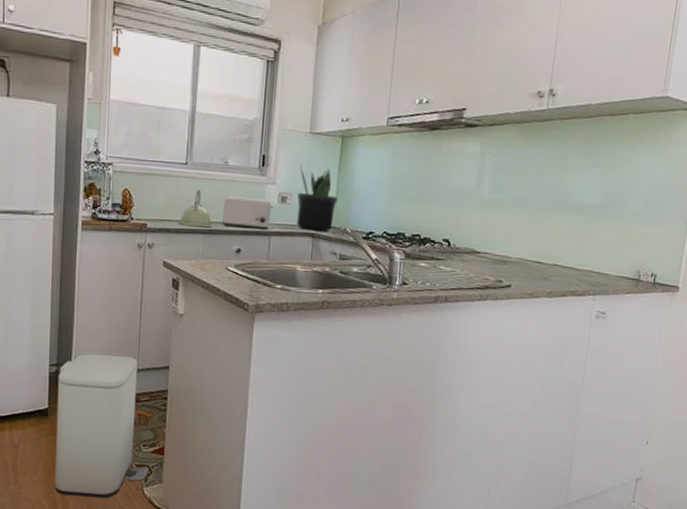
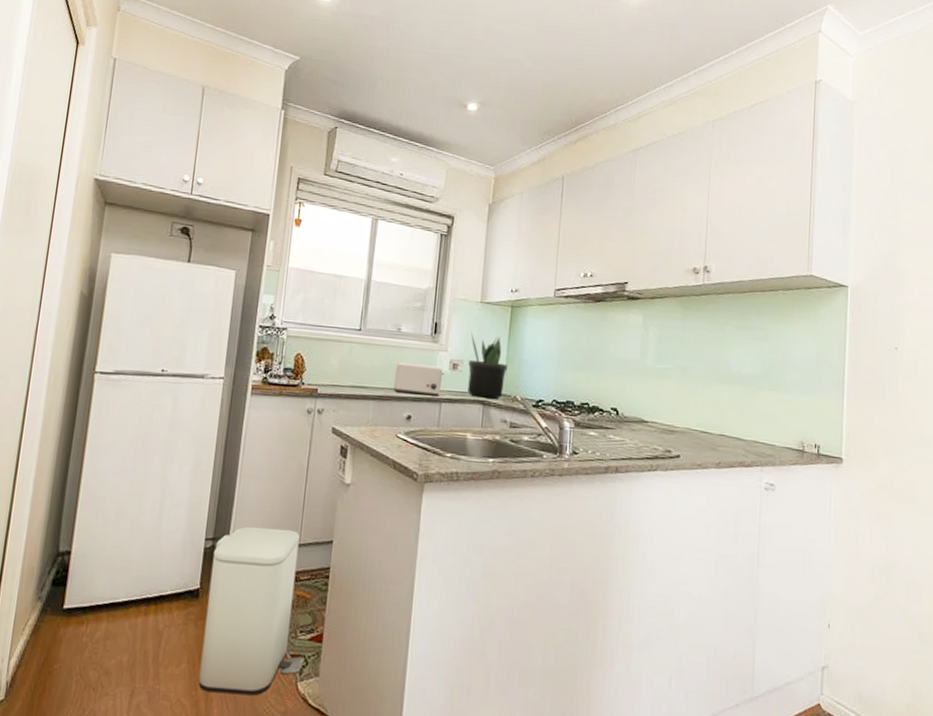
kettle: present [178,187,213,228] -> none [350,353,384,394]

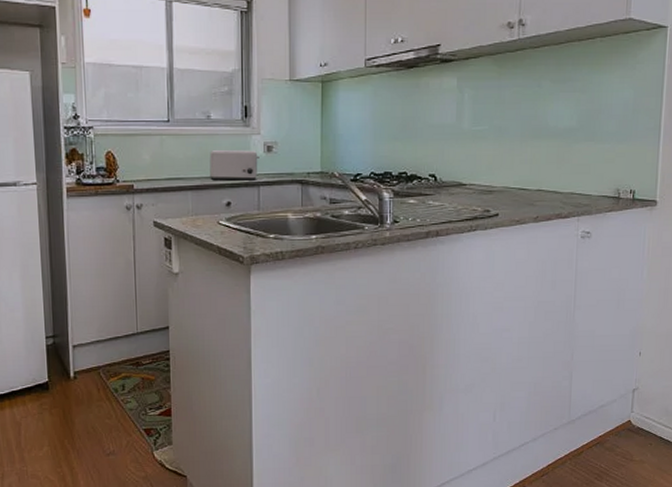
pedal bin: present [198,526,304,696] -> none [55,320,157,468]
planter: present [467,332,508,399] -> none [283,112,323,177]

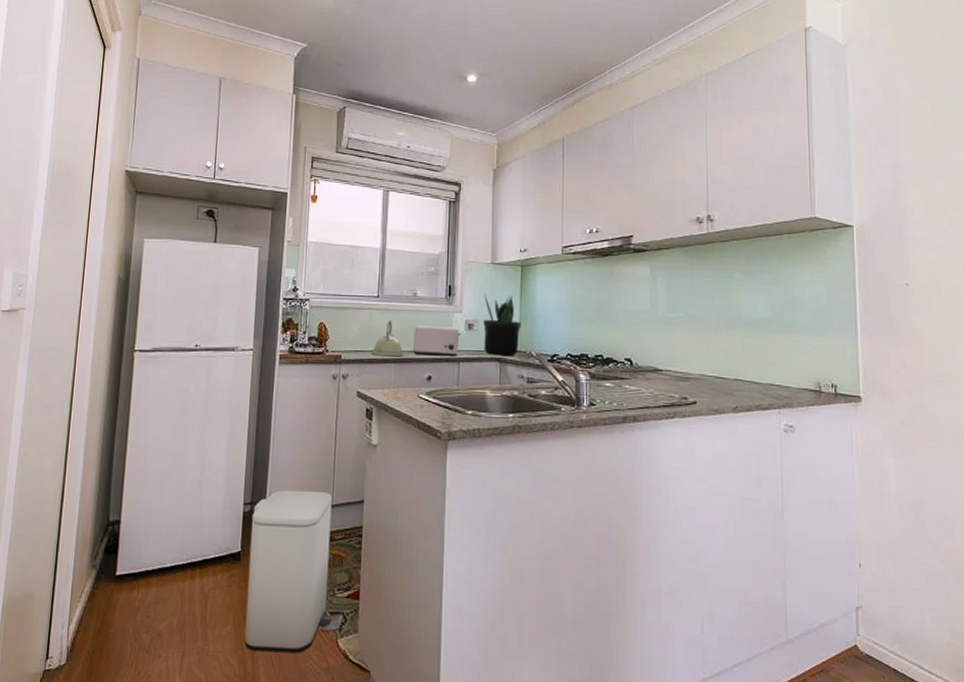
pedal bin: none [55,320,157,468] -> present [244,489,343,654]
kettle: none [166,144,200,184] -> present [371,318,404,357]
planter: none [283,112,323,177] -> present [483,292,521,356]

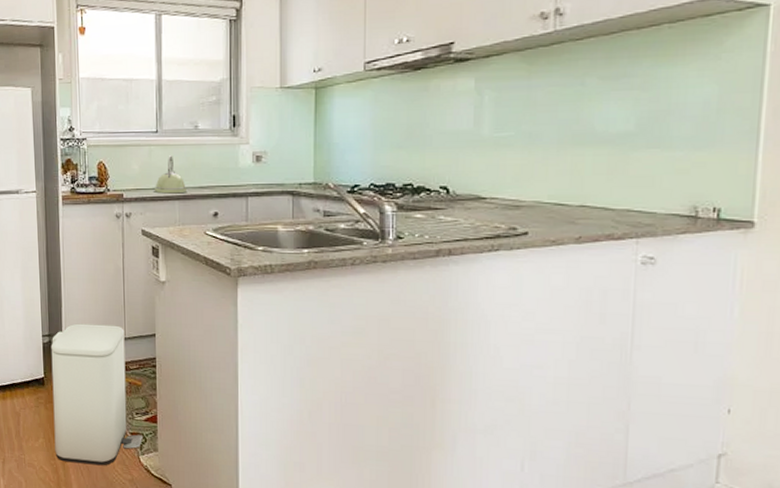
toaster: present [413,325,461,356] -> none [197,159,248,191]
planter: present [483,292,521,356] -> none [273,121,316,188]

